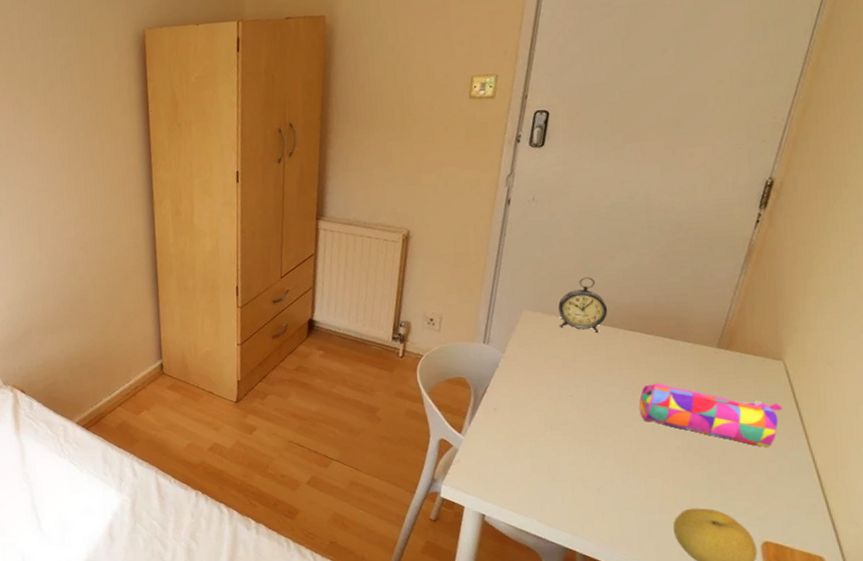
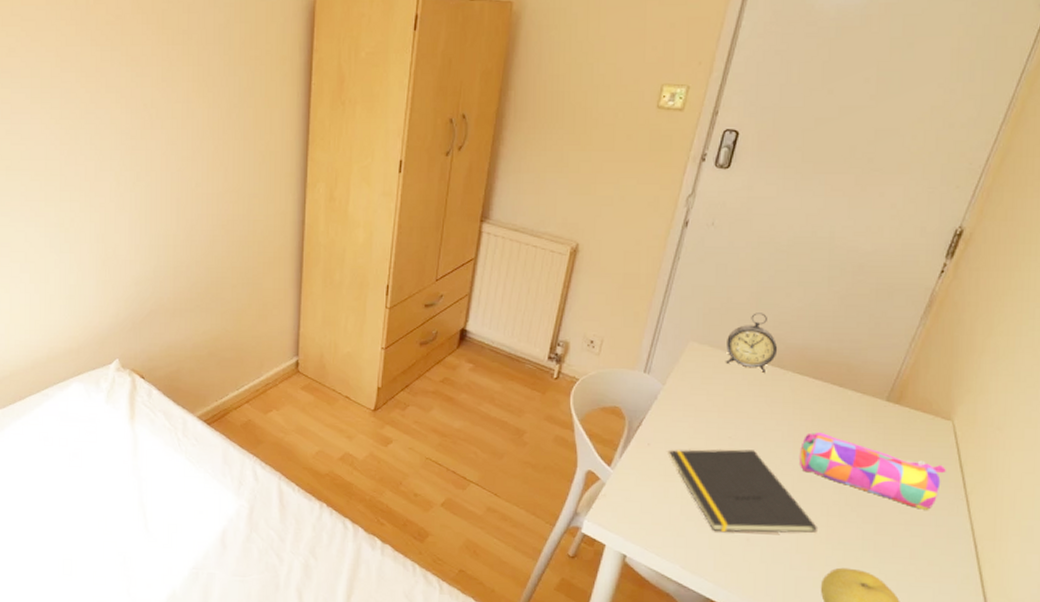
notepad: none [515,405,664,485] -> present [669,449,817,534]

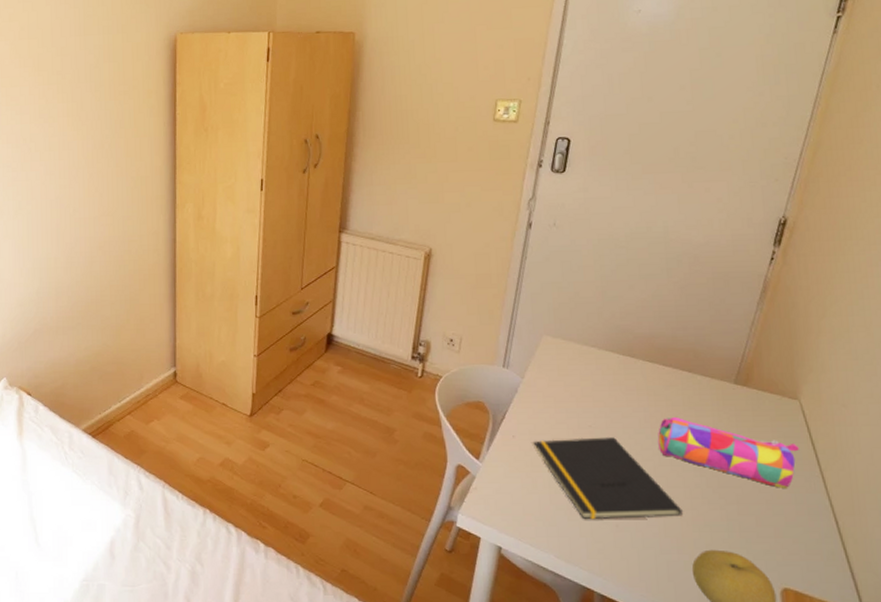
alarm clock: present [726,313,778,373] -> none [578,305,627,362]

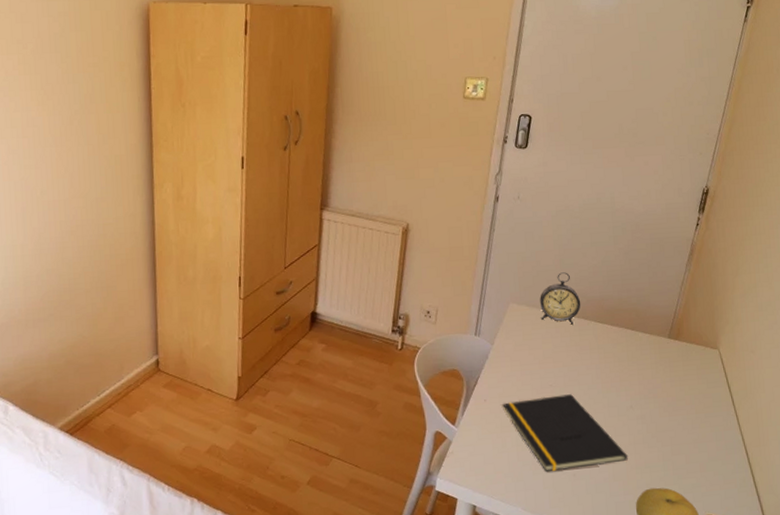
alarm clock: none [578,305,627,362] -> present [540,272,581,325]
pencil case: present [657,416,800,488] -> none [607,371,720,428]

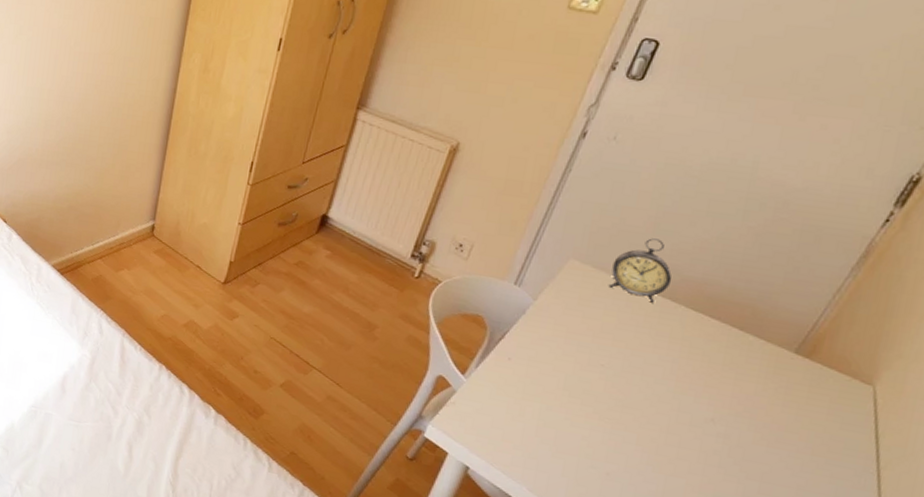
notepad: present [502,394,628,472] -> none [531,368,691,480]

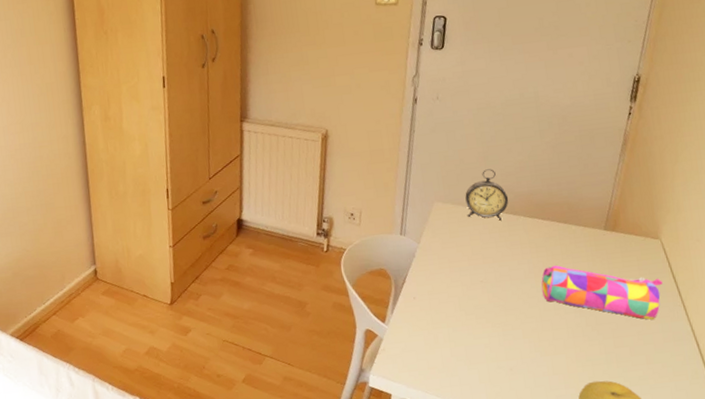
pencil case: none [679,374,859,478] -> present [541,265,664,320]

